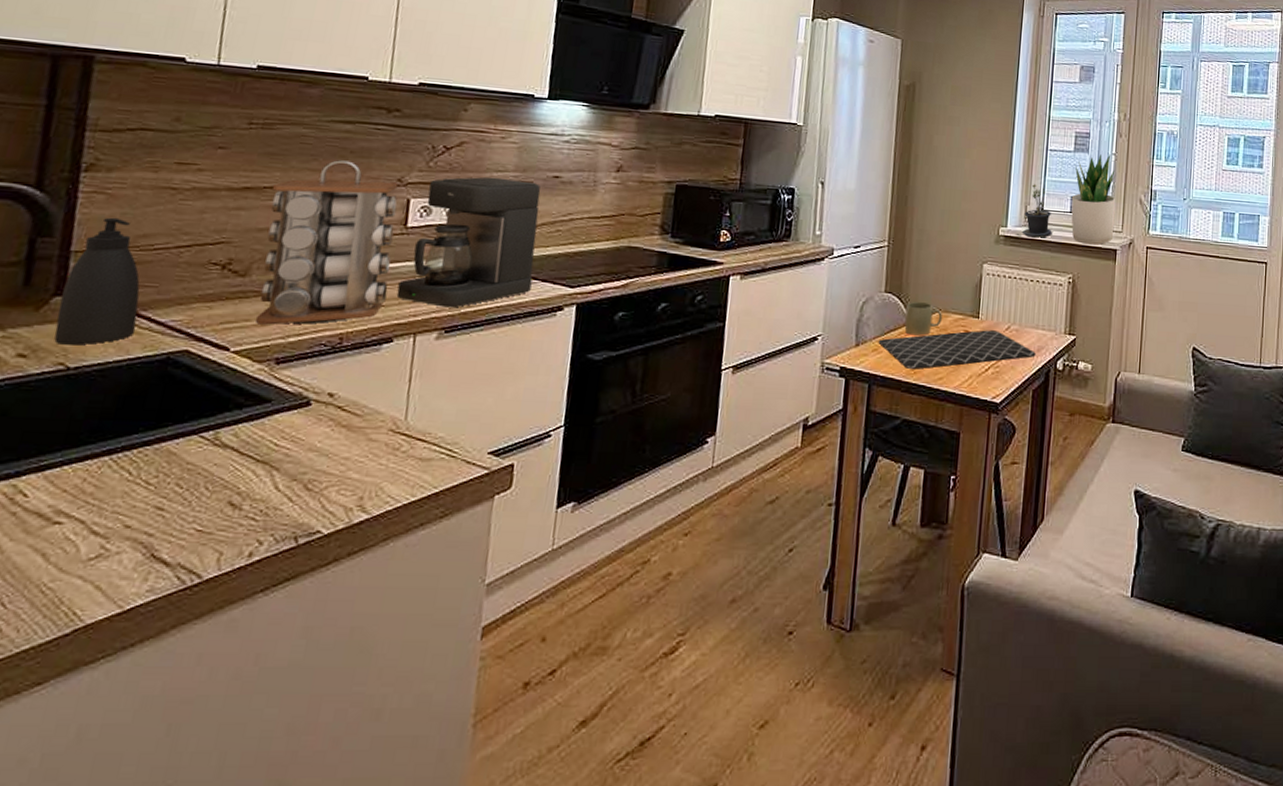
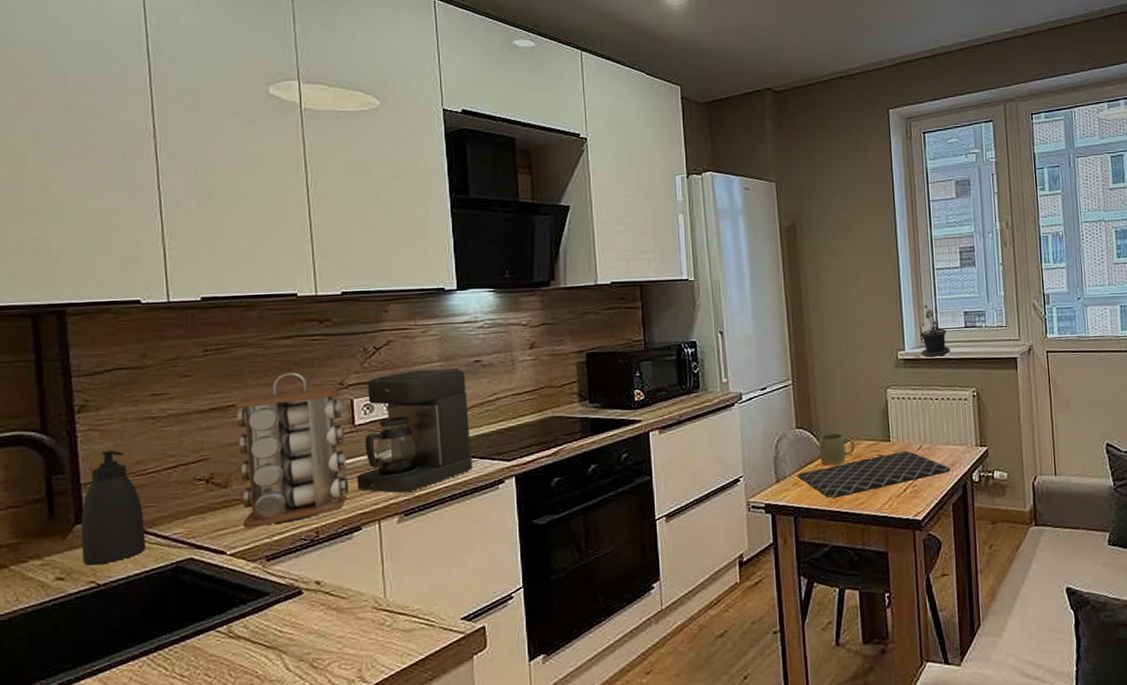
planter: present [1071,154,1116,245] -> none [963,264,1012,356]

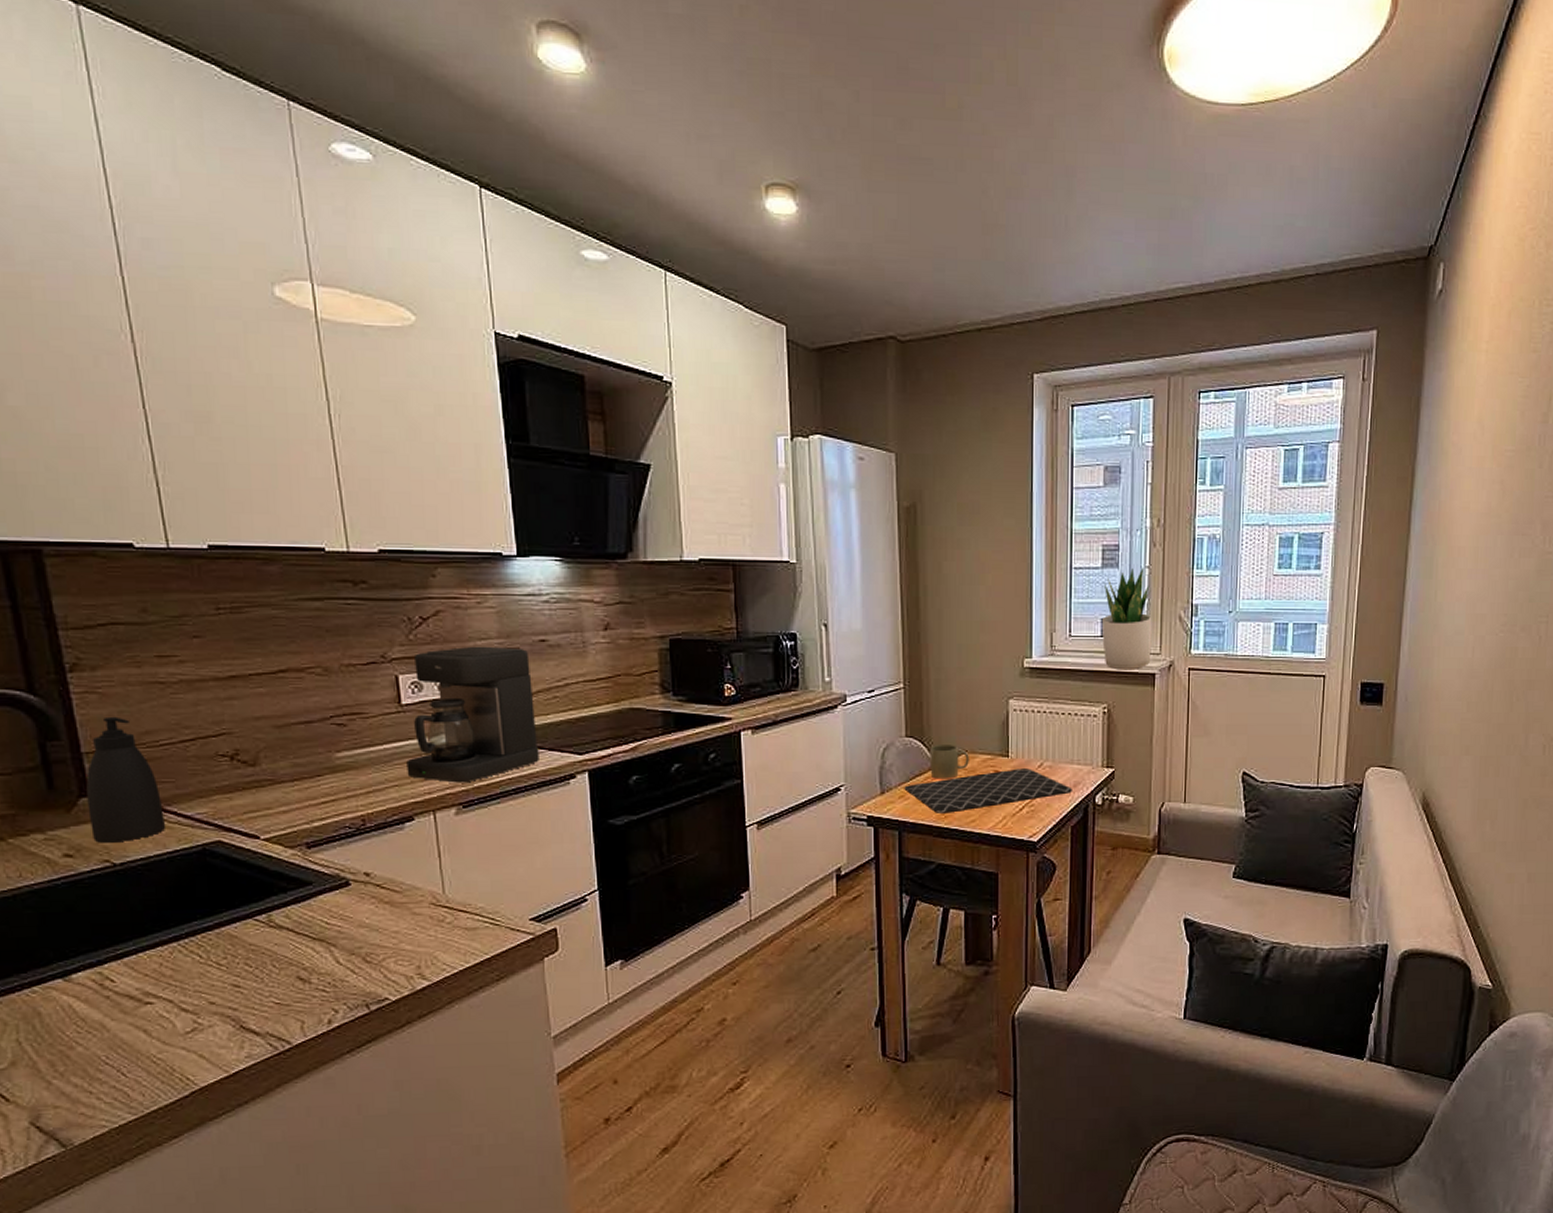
spice rack: present [234,372,349,528] -> none [257,640,398,812]
potted plant: present [913,305,950,358] -> none [1041,608,1082,669]
planter: none [963,264,1012,356] -> present [1102,567,1152,670]

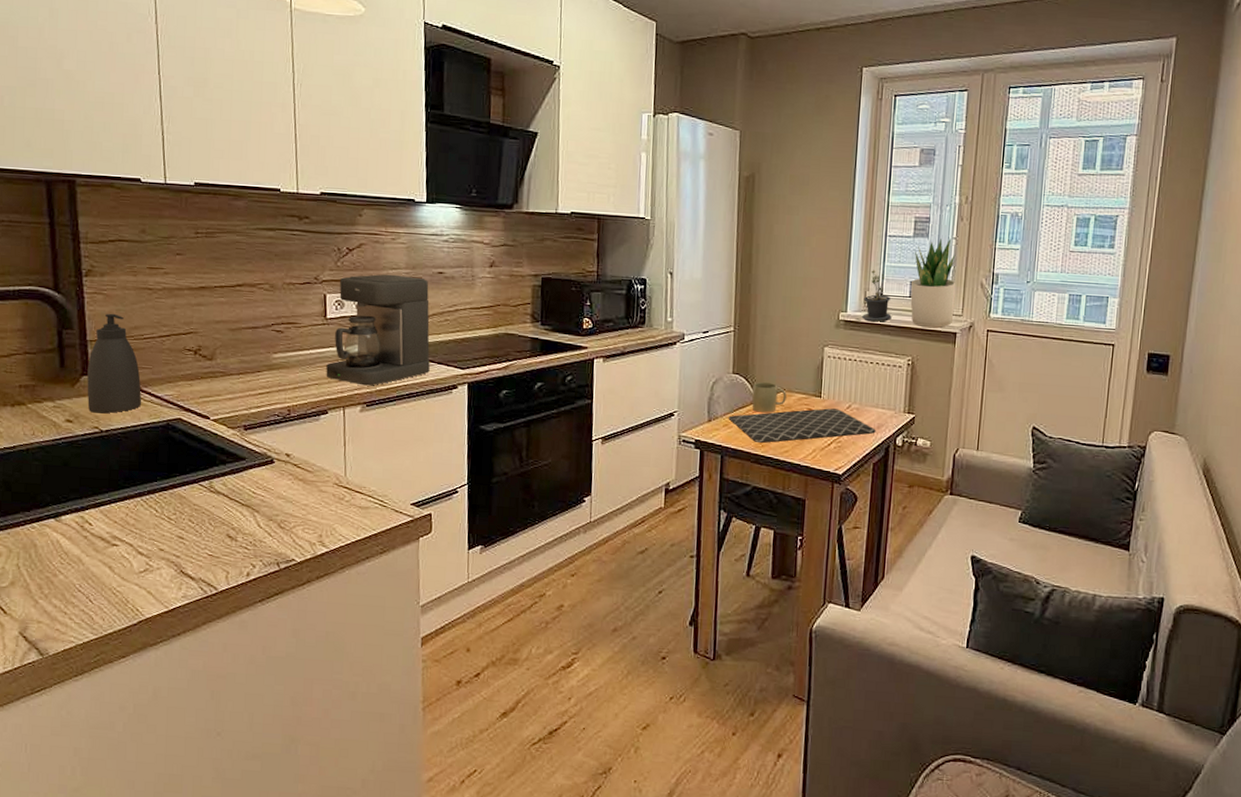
potted plant: none [1041,608,1082,669] -> present [855,270,892,323]

